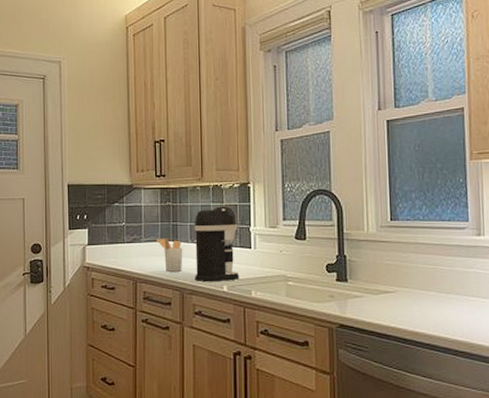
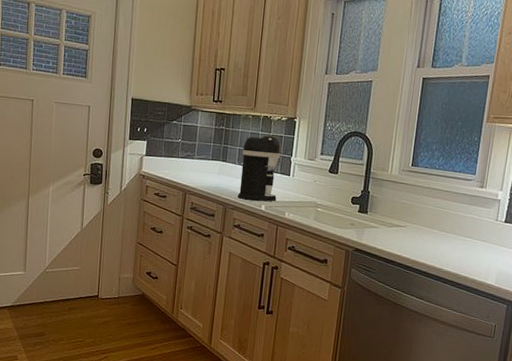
utensil holder: present [156,237,183,272] -> none [208,157,230,189]

